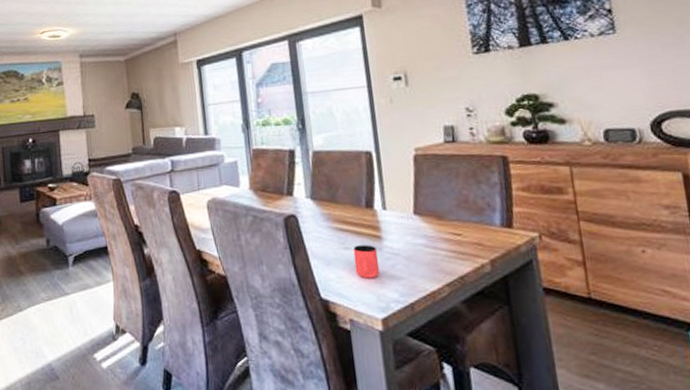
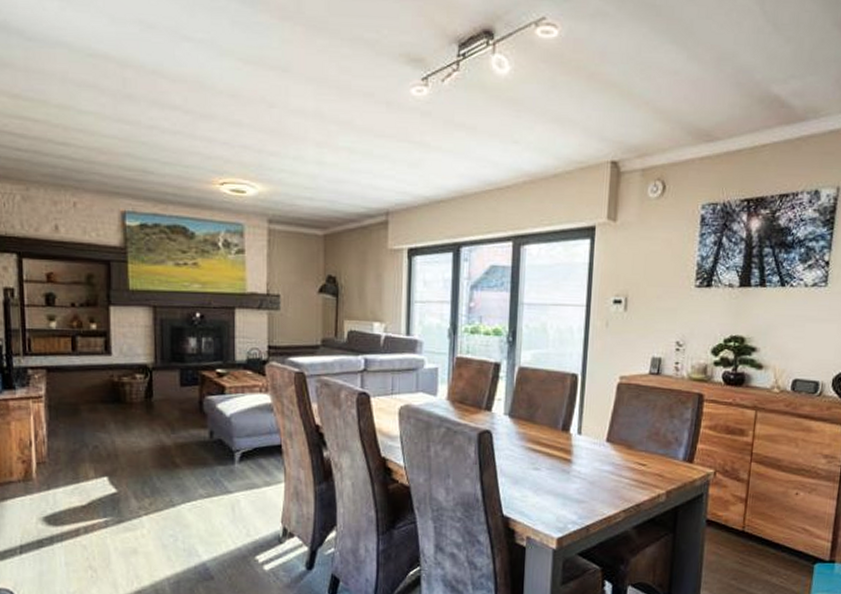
cup: present [353,245,380,278] -> none [540,467,566,500]

